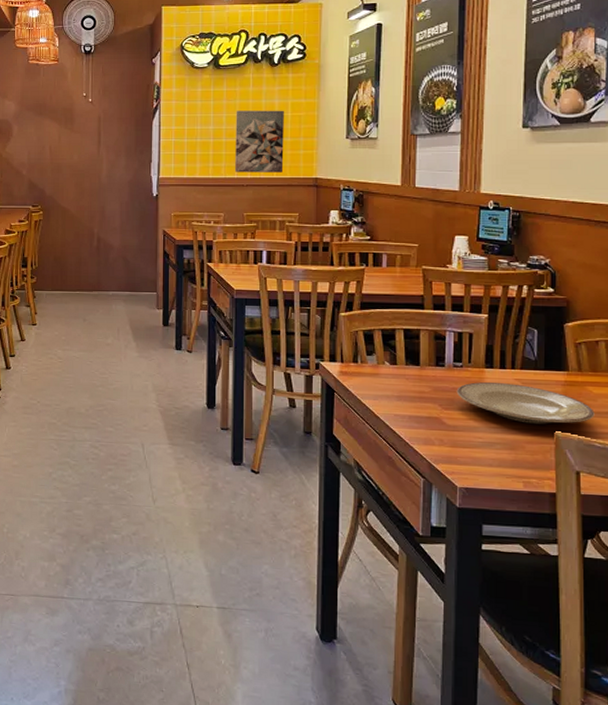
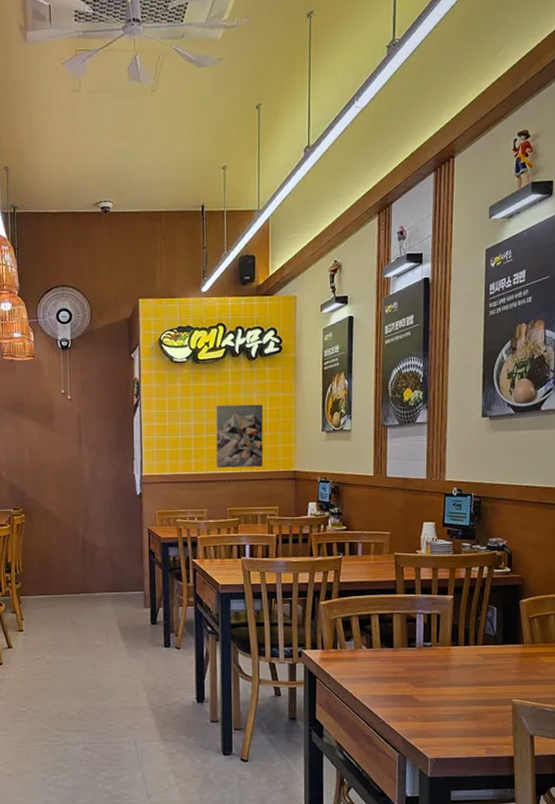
plate: present [456,382,595,424] -> none [426,659,546,695]

